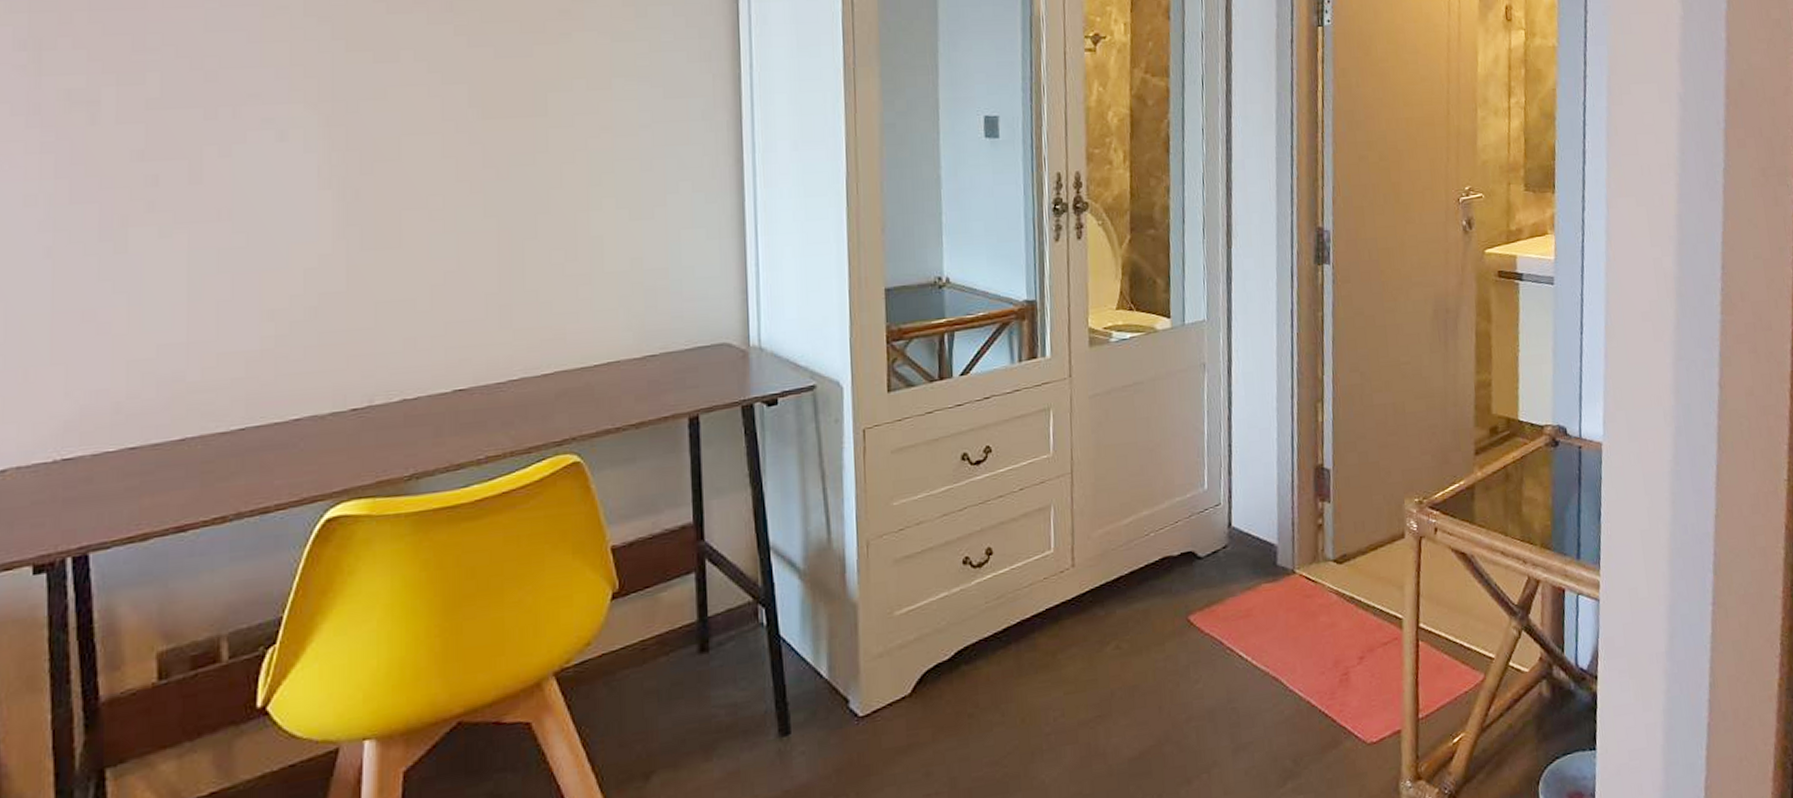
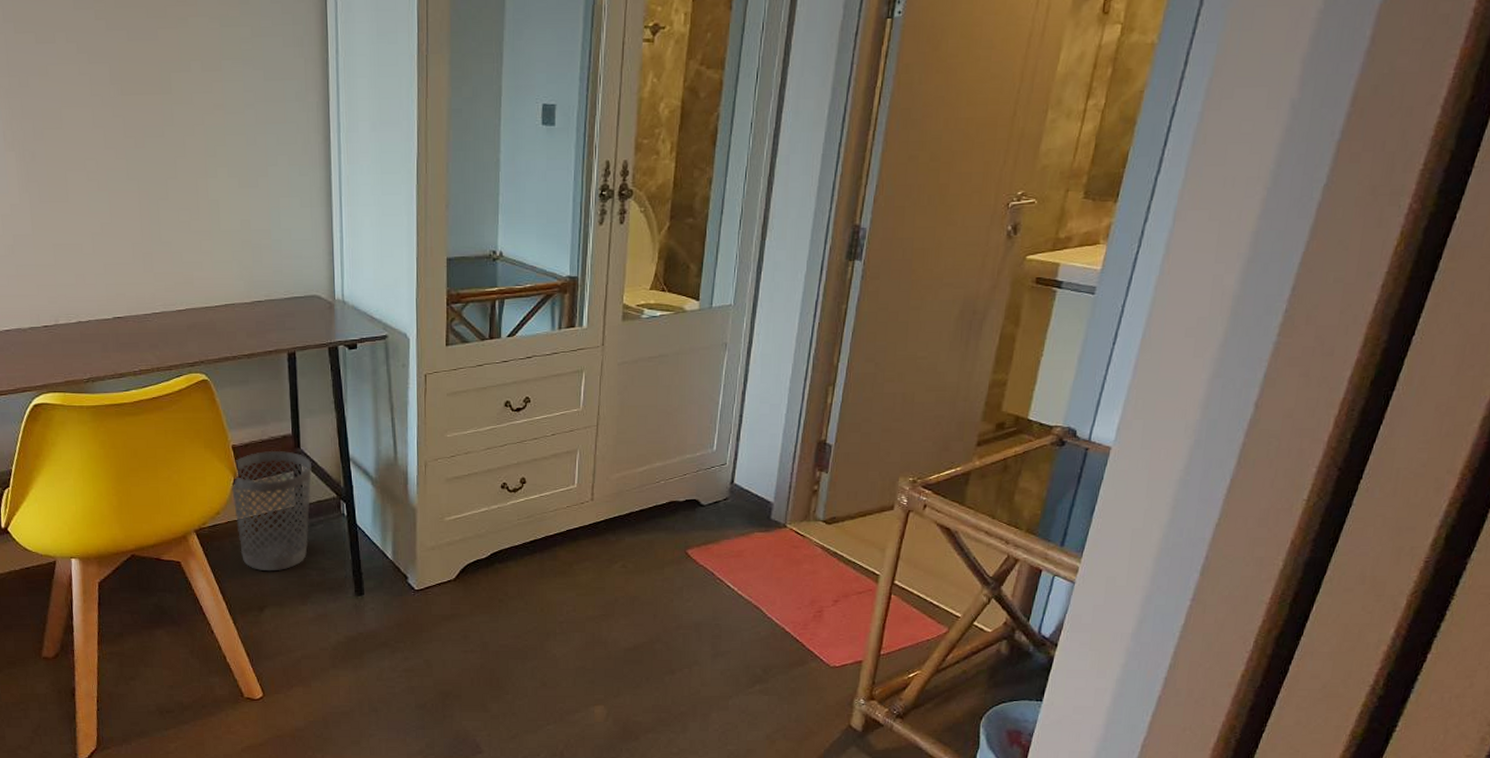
wastebasket: none [609,546,720,720] -> present [232,450,312,572]

